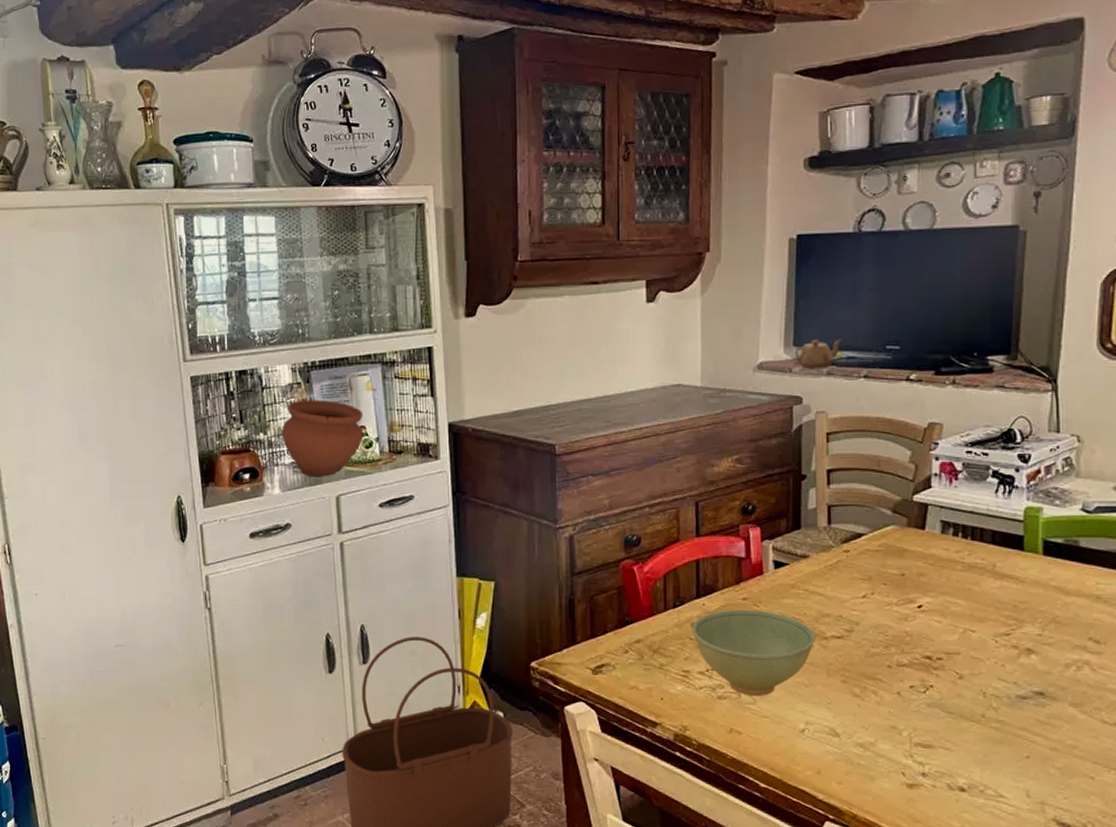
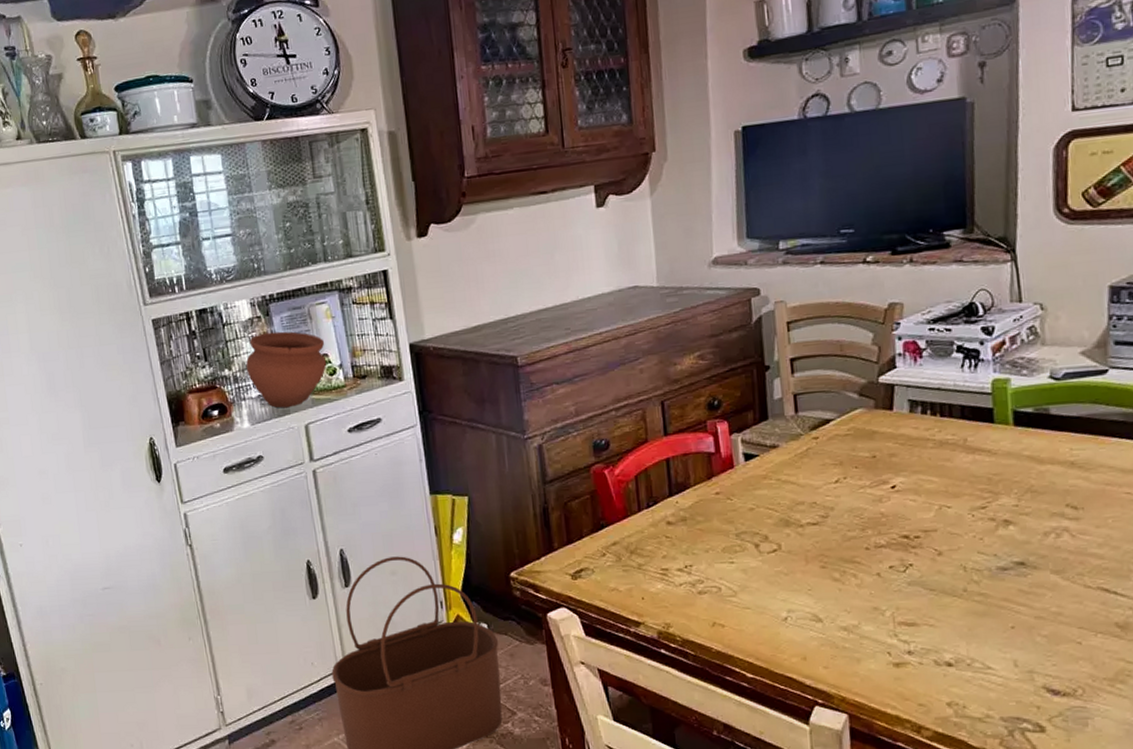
bowl: present [692,609,816,696] -> none [667,503,792,588]
teapot: present [794,339,842,370] -> none [748,227,795,261]

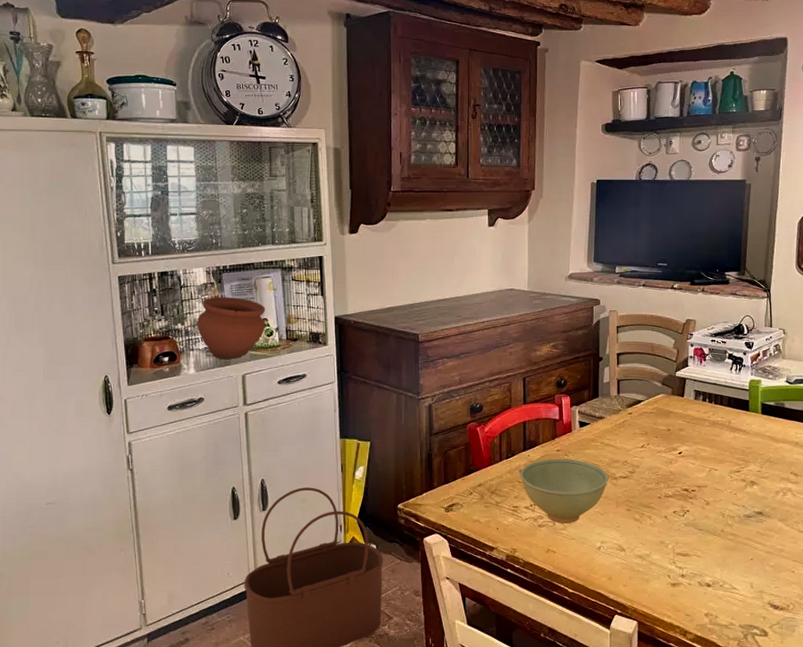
bowl: none [667,503,792,588] -> present [520,458,609,523]

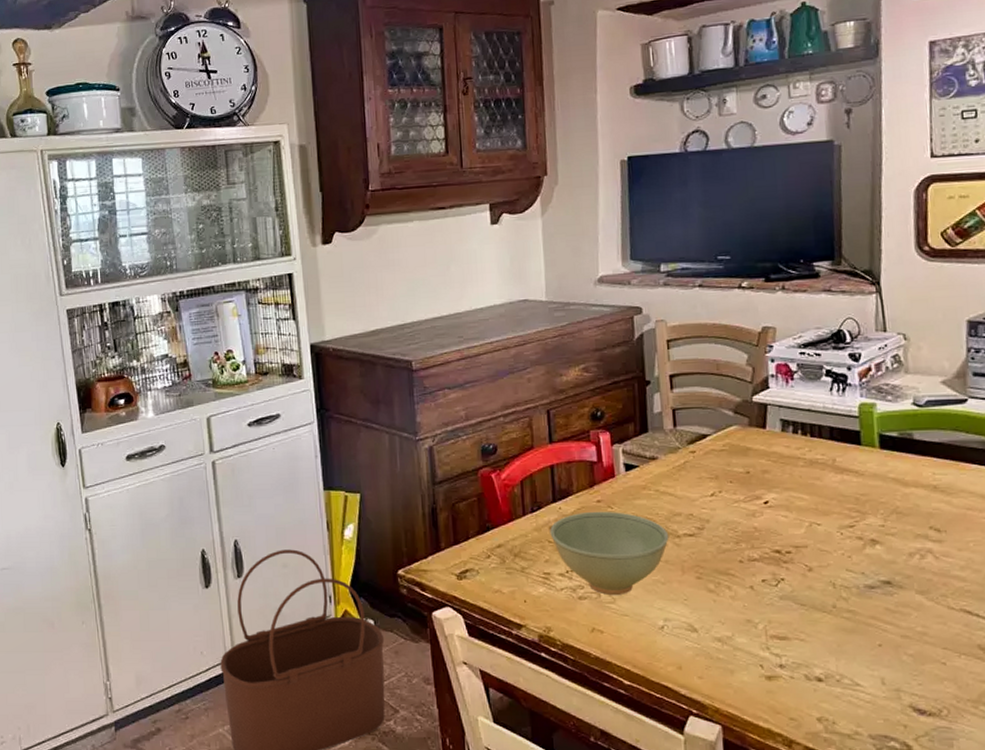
ceramic pot: present [196,297,266,360] -> none [153,326,231,400]

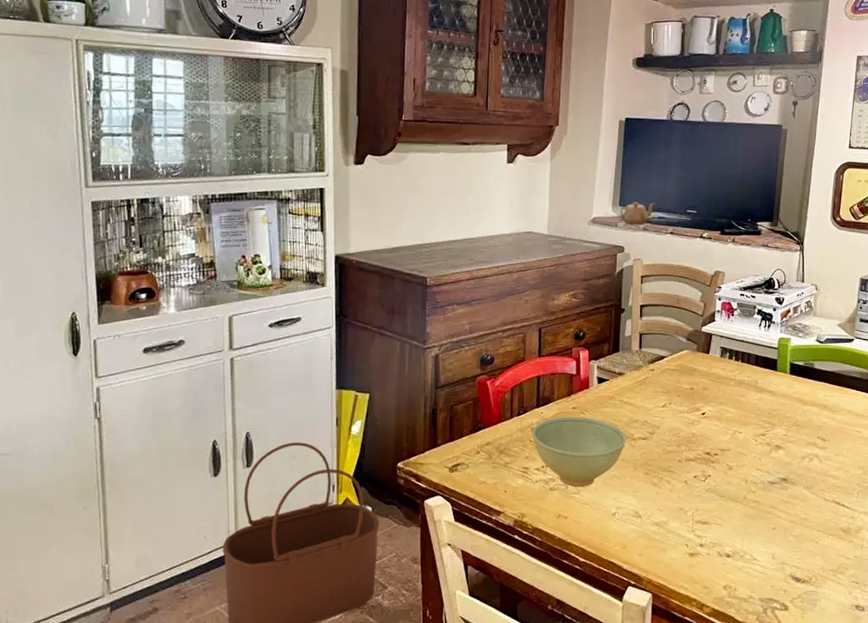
teapot: none [631,251,676,282] -> present [619,201,655,226]

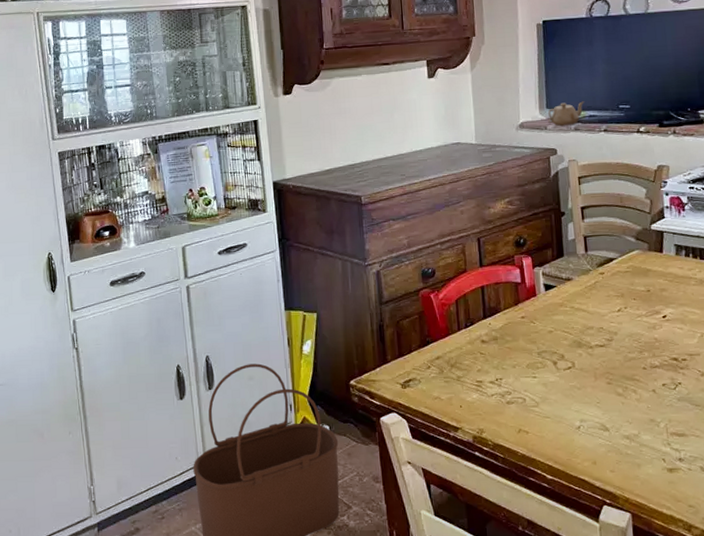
bowl: present [532,416,627,487] -> none [481,326,583,399]

